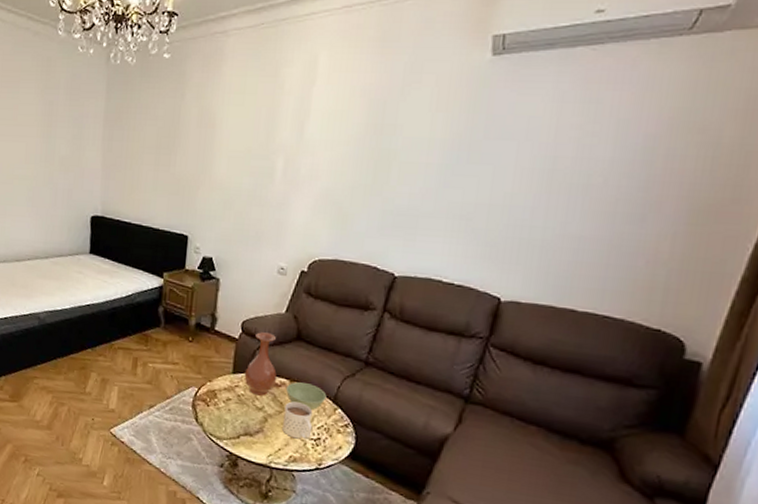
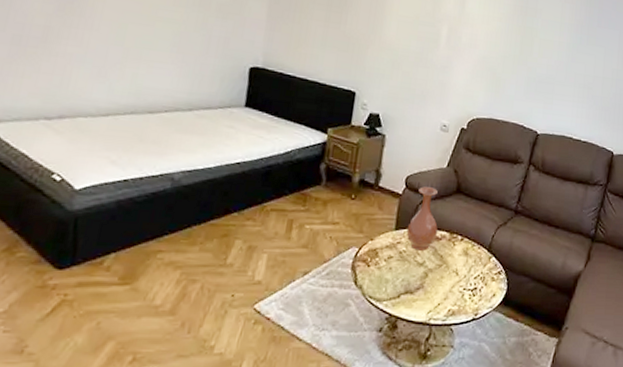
mug: present [282,401,313,440] -> none [442,254,470,291]
bowl: present [286,382,327,411] -> none [446,234,483,262]

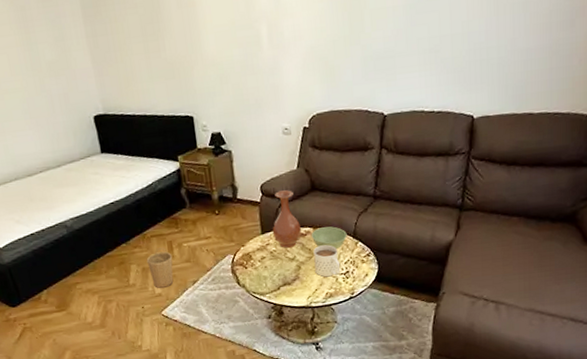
basket: none [255,225,289,274] -> present [146,248,174,288]
mug: none [442,254,470,291] -> present [313,244,341,277]
bowl: none [446,234,483,262] -> present [312,226,347,250]

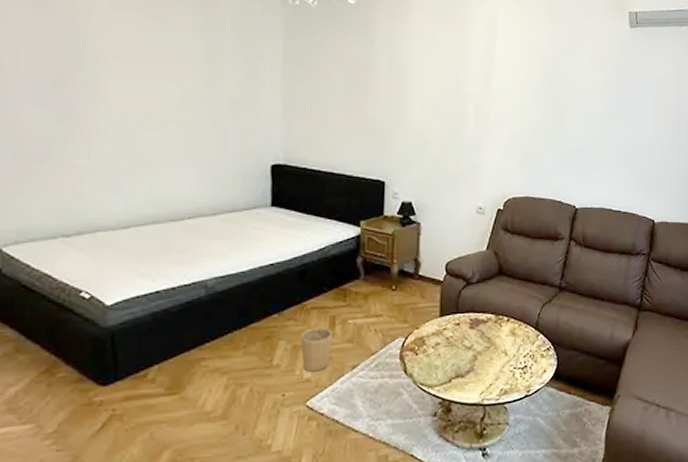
vase: present [272,190,301,248] -> none [451,271,482,335]
bowl: present [312,226,347,250] -> none [493,315,529,341]
mug: present [313,244,341,277] -> none [492,335,519,371]

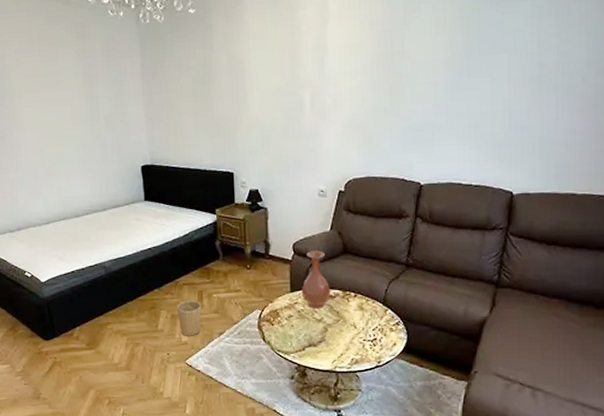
vase: none [451,271,482,335] -> present [301,251,330,309]

